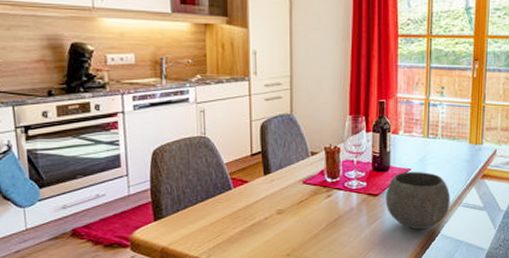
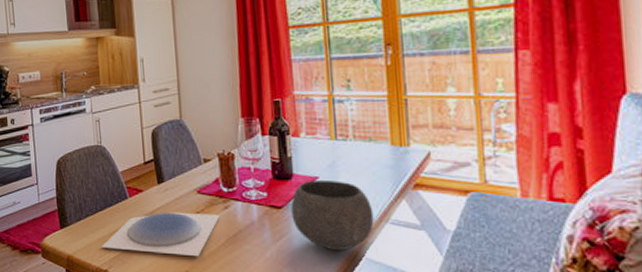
plate: none [200,201,323,241] -> present [101,212,220,257]

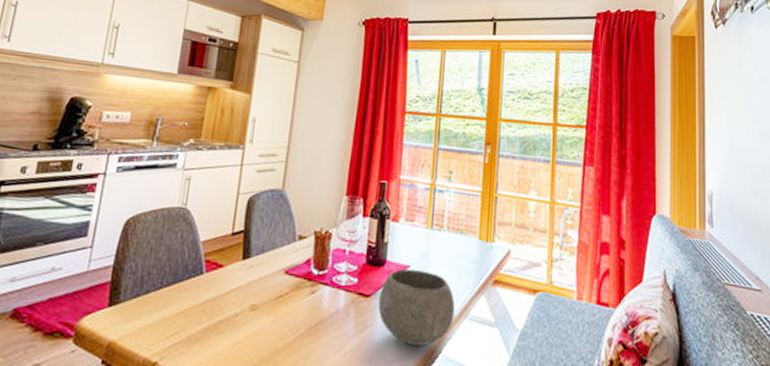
plate: present [101,212,220,257] -> none [156,293,304,349]

